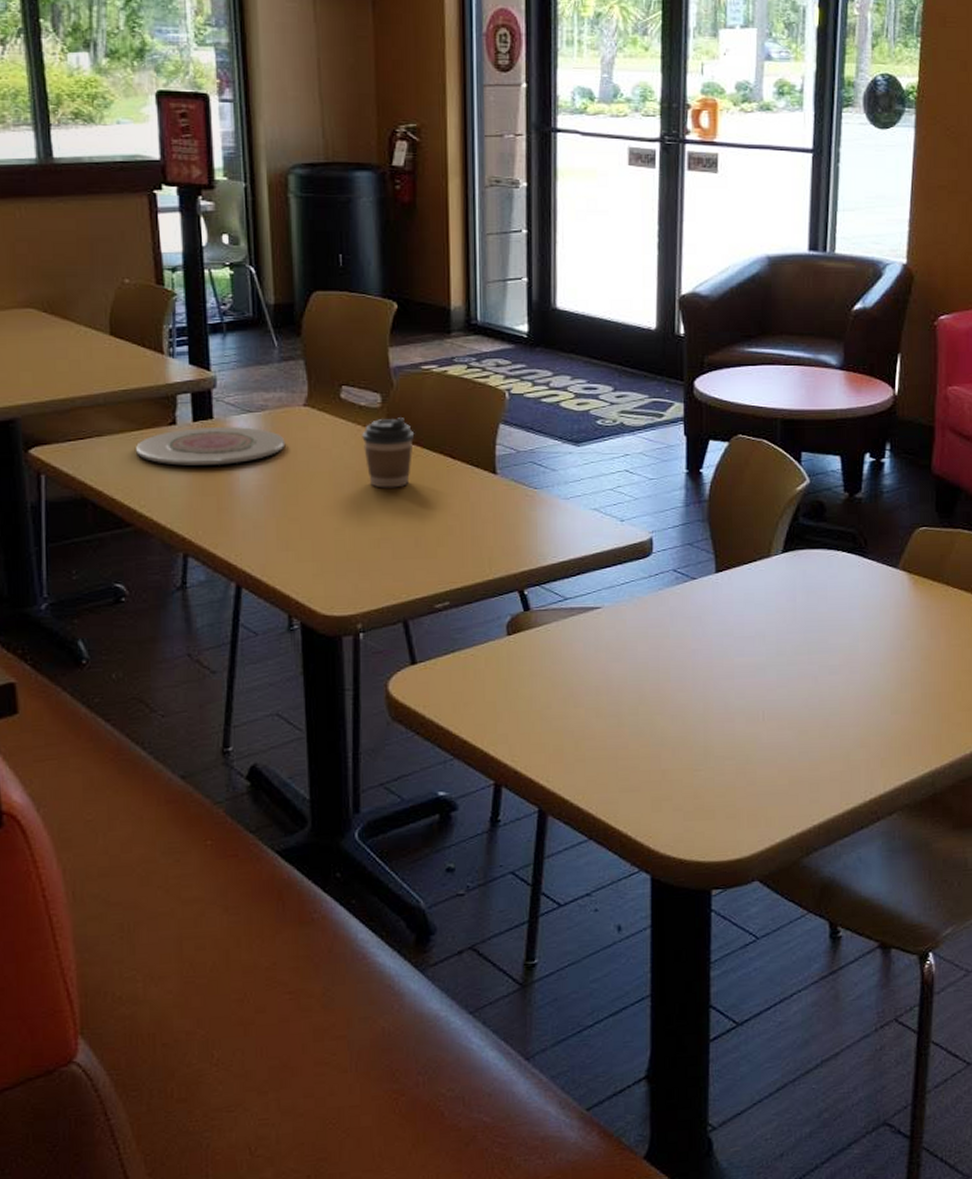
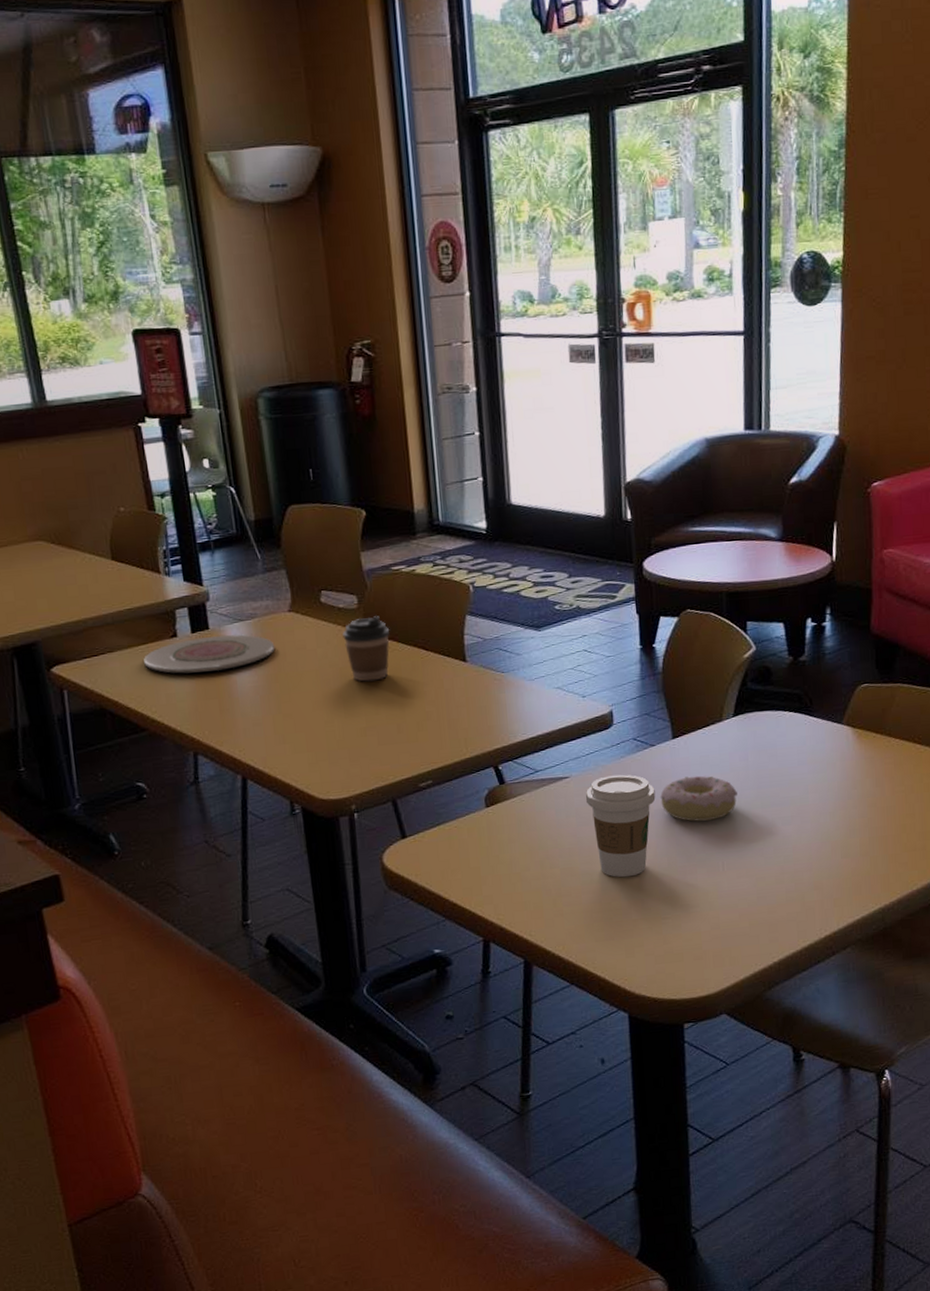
coffee cup: none [617,608,694,722] -> present [585,774,656,878]
donut: none [699,615,782,665] -> present [660,775,737,822]

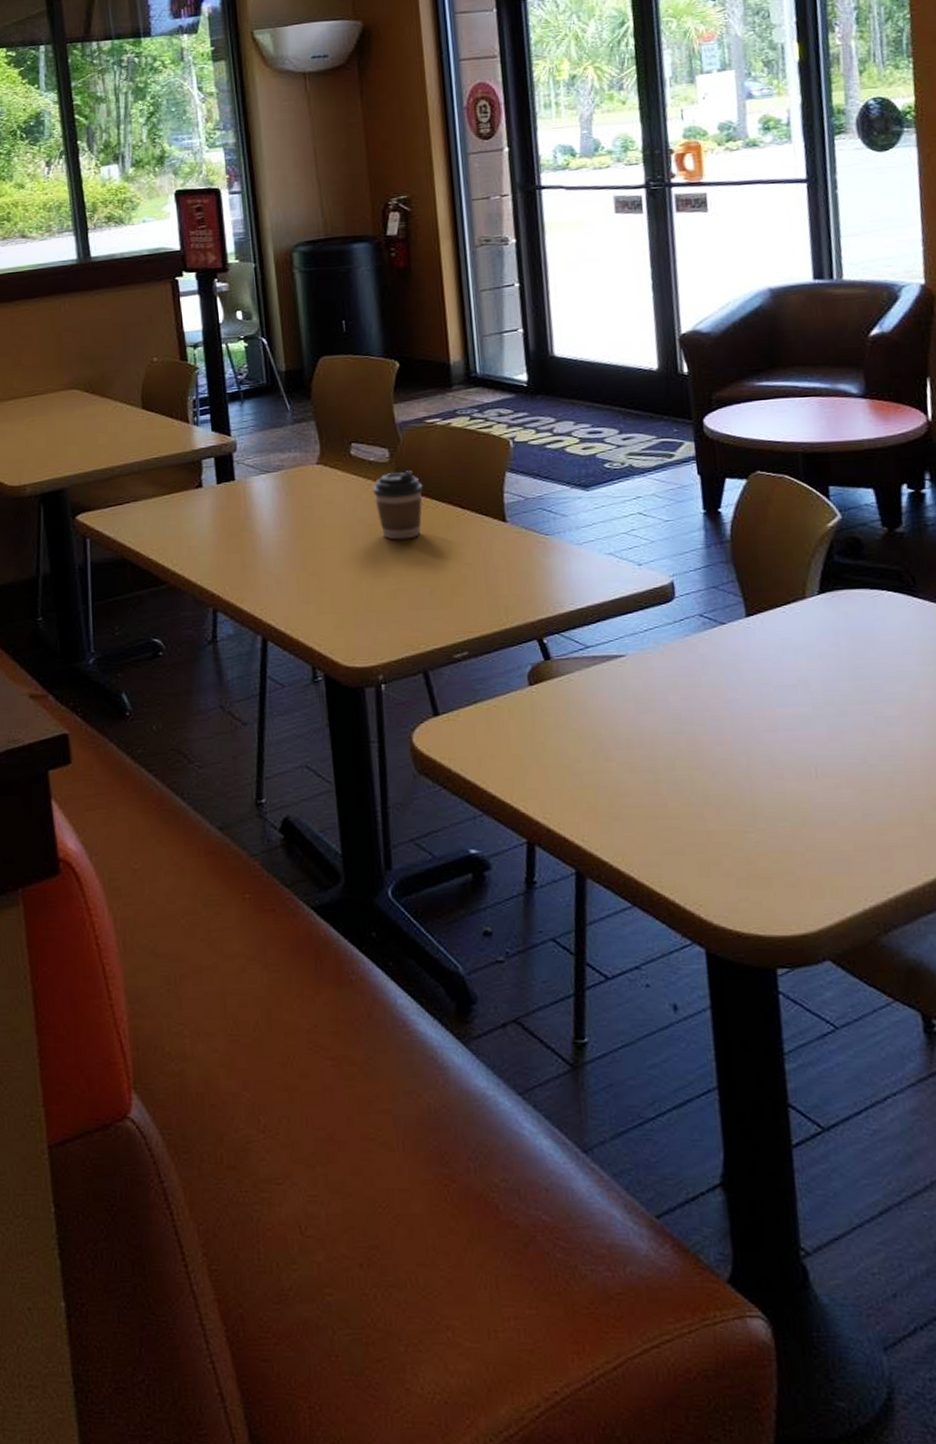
plate: present [144,635,275,674] -> none [168,487,302,526]
coffee cup: present [585,774,656,878] -> none [644,655,729,778]
donut: present [660,775,737,822] -> none [734,661,829,716]

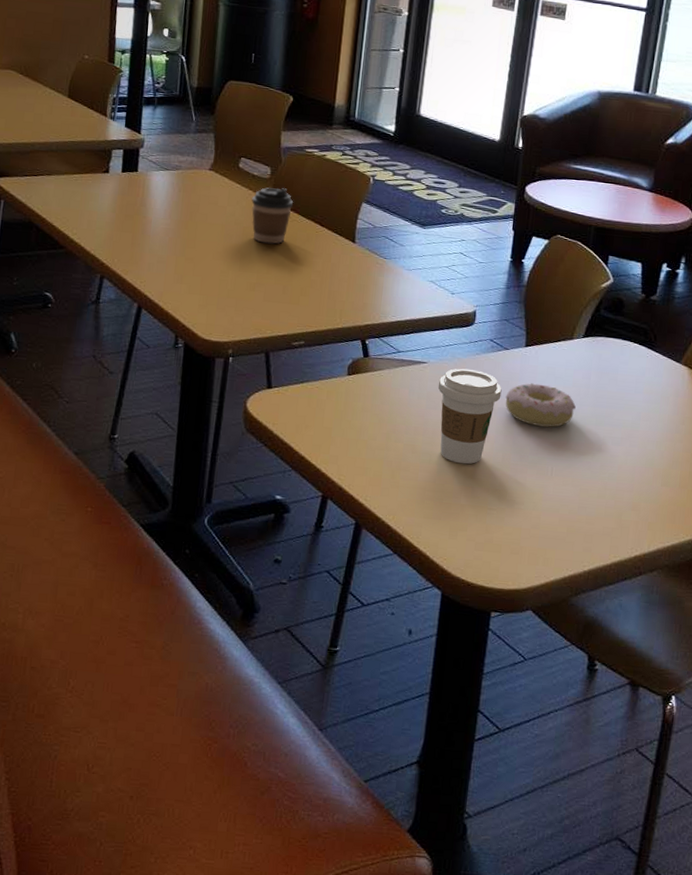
coffee cup: none [644,655,729,778] -> present [438,368,502,464]
donut: none [734,661,829,716] -> present [505,383,576,428]

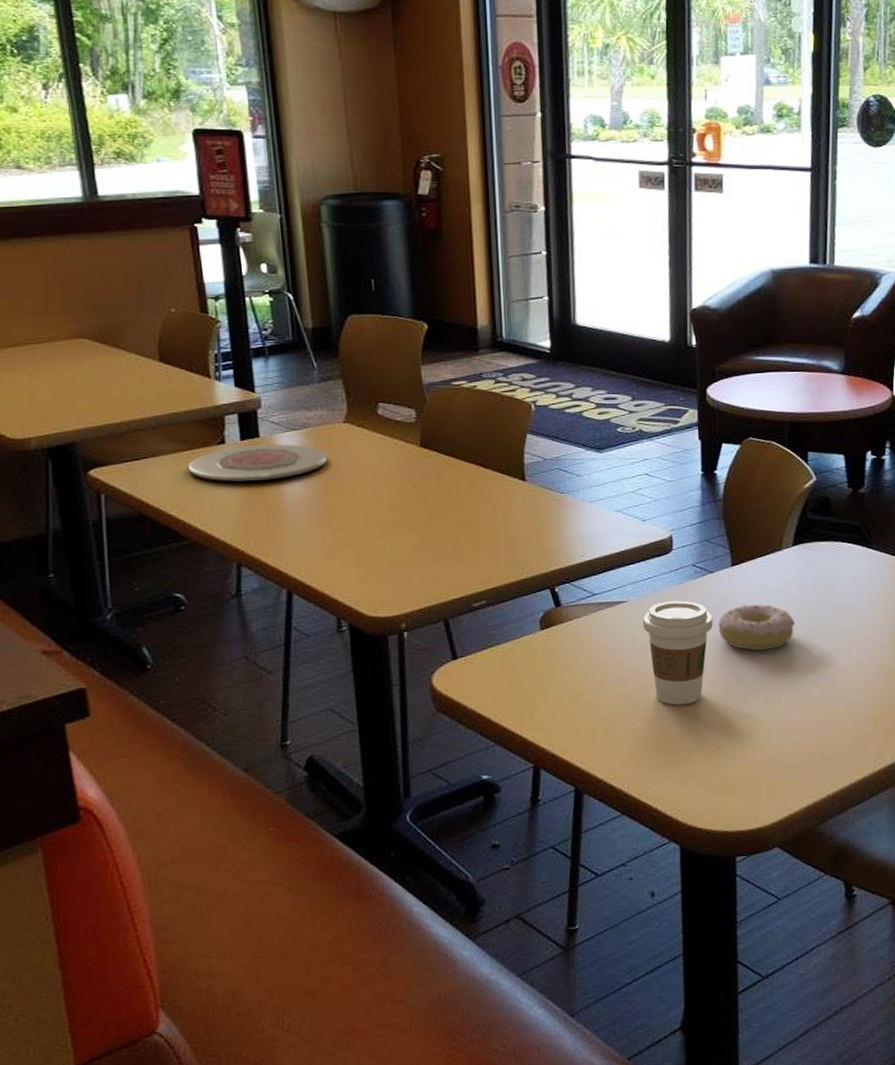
plate: none [75,177,191,209] -> present [188,444,328,482]
coffee cup: present [252,187,294,244] -> none [399,431,448,498]

